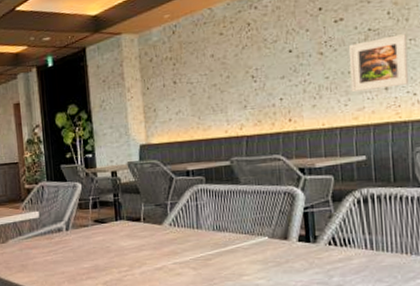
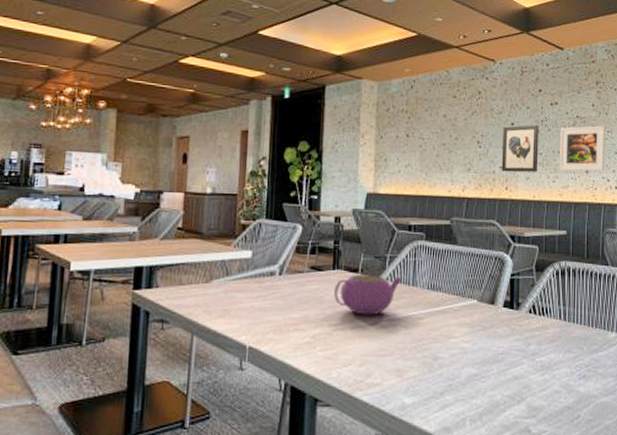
teapot: none [119,221,185,261] -> present [334,274,402,316]
wall art: none [280,47,325,104] -> present [501,125,539,173]

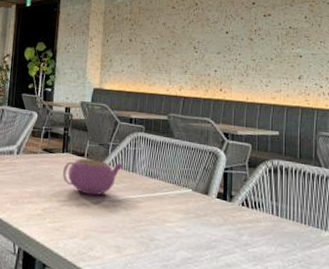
wall art: present [501,125,539,173] -> none [216,34,252,77]
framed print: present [559,125,605,171] -> none [272,36,318,78]

